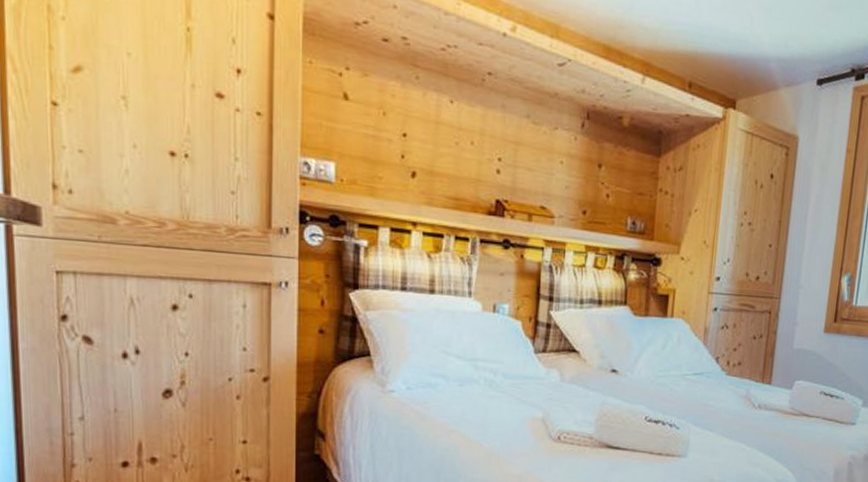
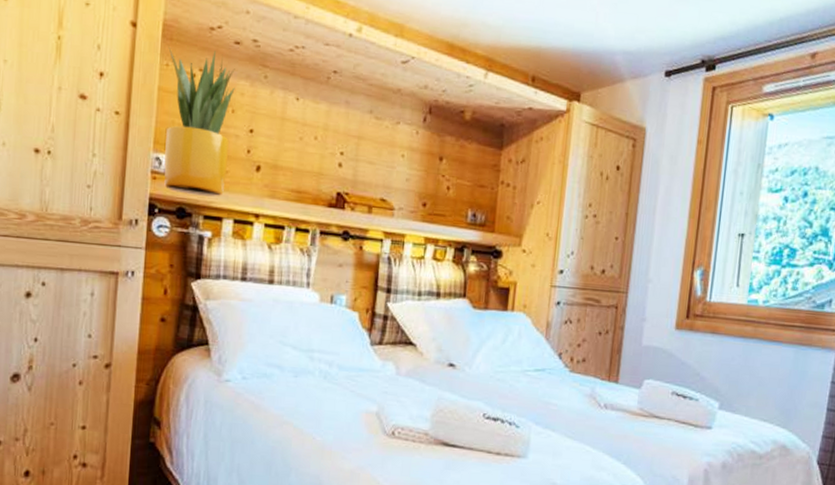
planter: none [311,40,385,204] -> present [164,45,235,197]

